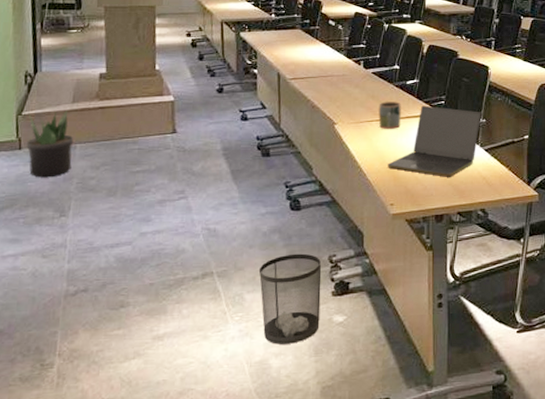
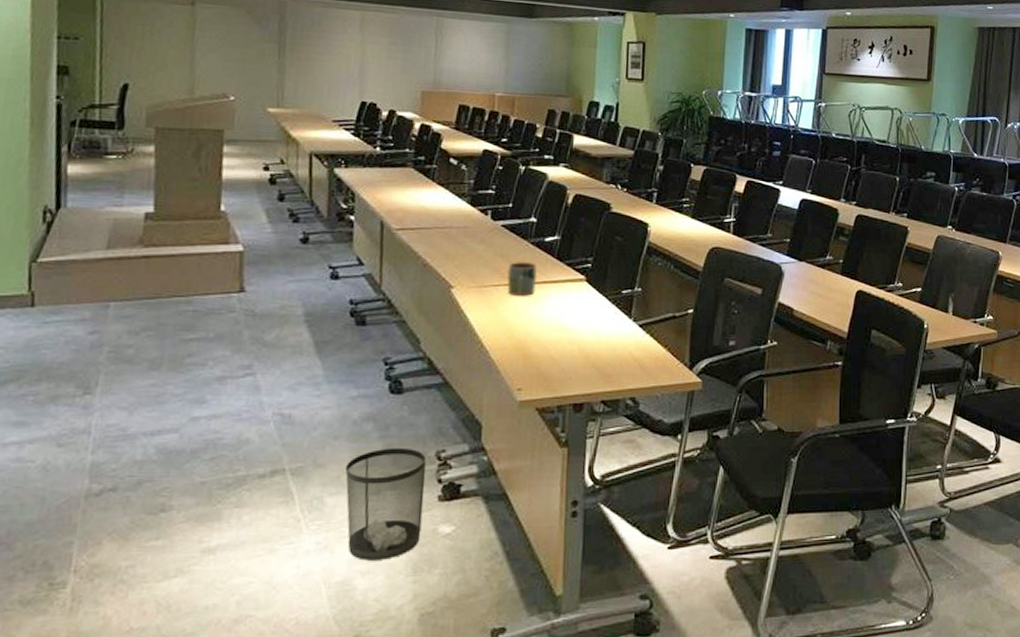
planter: present [26,110,74,177] -> none [41,258,107,343]
laptop: present [388,105,481,177] -> none [516,268,637,357]

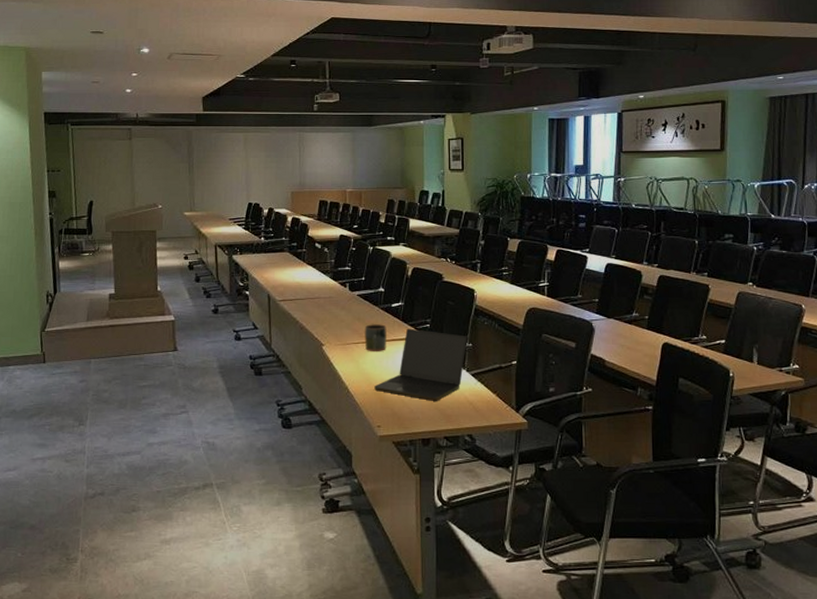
waste bin: present [345,447,427,561] -> none [254,470,313,556]
laptop: none [516,268,637,357] -> present [374,328,468,401]

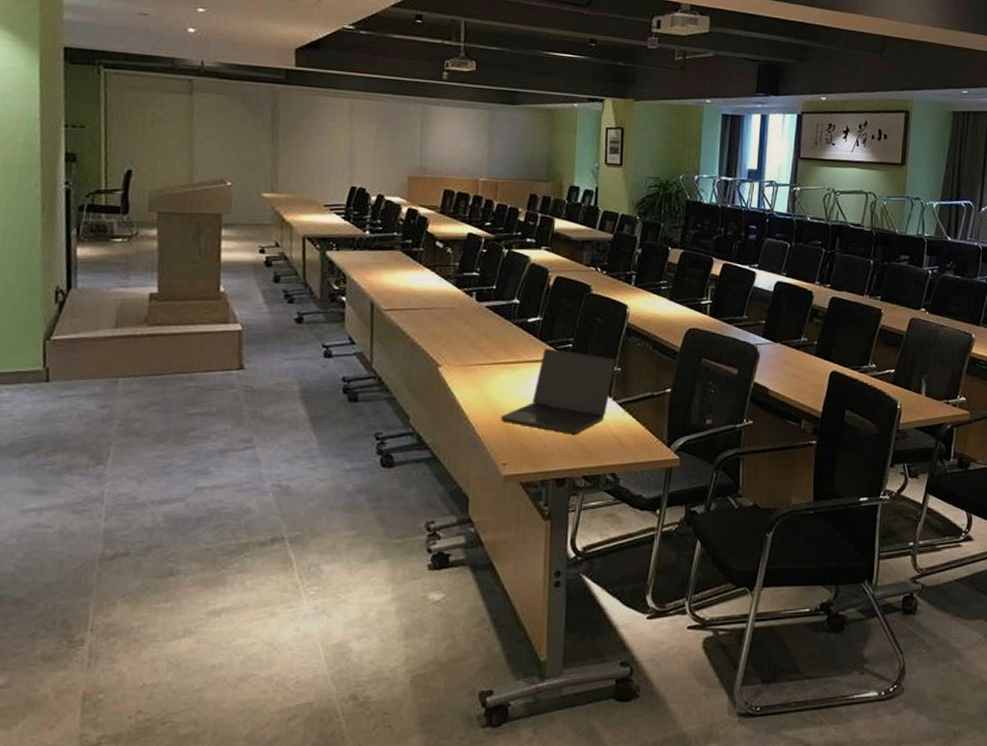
mug: present [364,323,387,351] -> none [491,341,520,375]

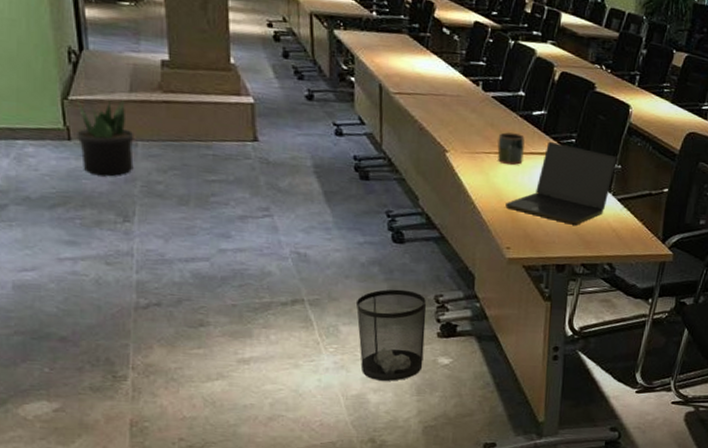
planter: none [55,336,116,416] -> present [76,97,134,176]
waste bin: none [340,518,417,625] -> present [355,289,427,381]
mug: none [491,341,520,375] -> present [497,131,525,165]

